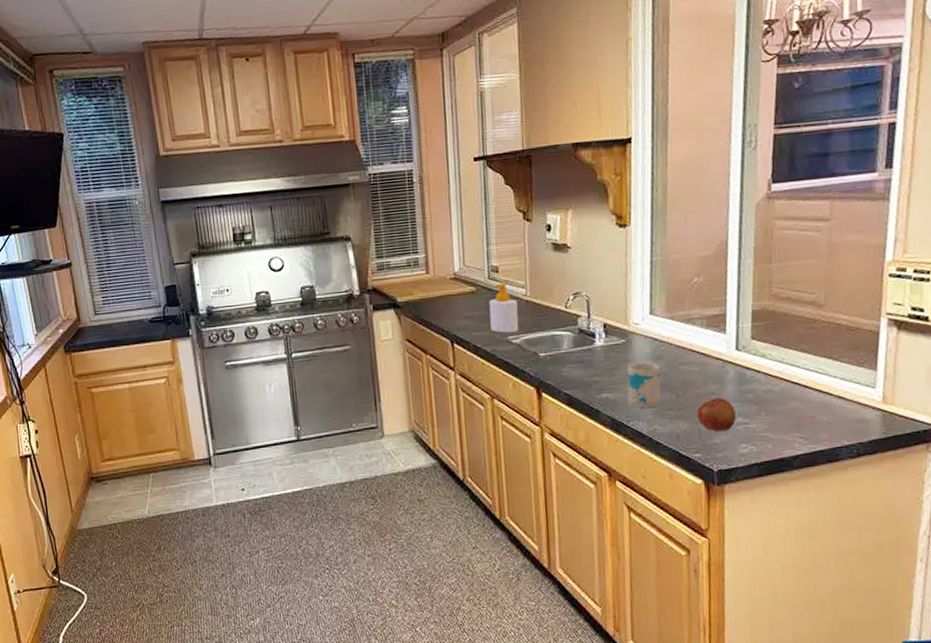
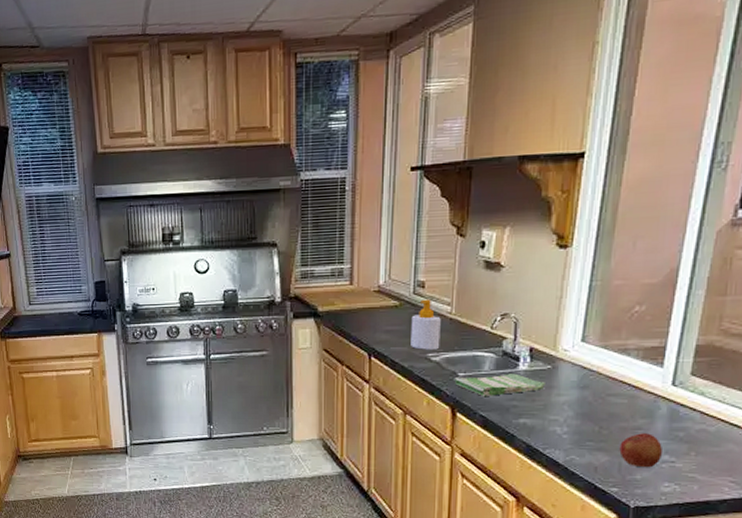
dish towel: none [536,349,622,375] -> present [454,373,545,397]
mug: present [624,362,661,409] -> none [545,391,586,438]

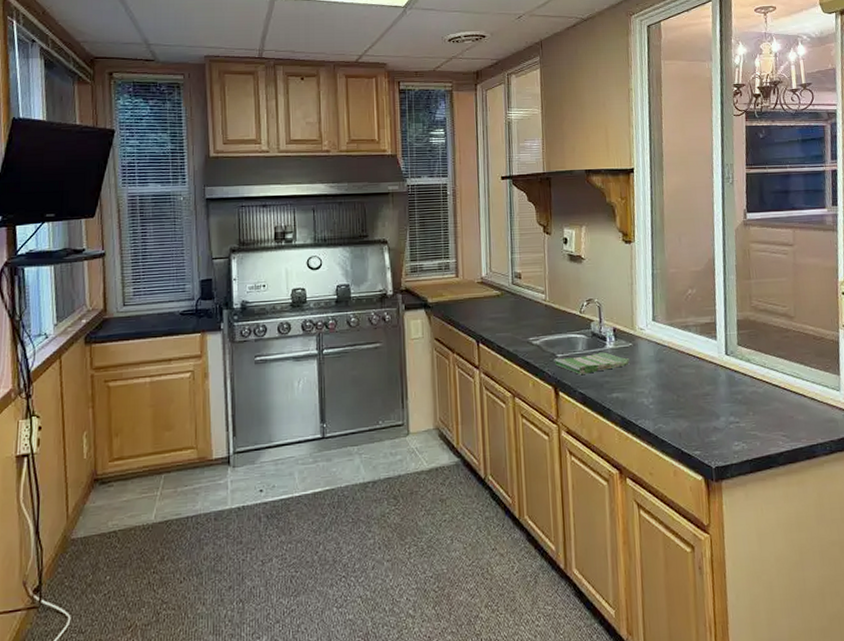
soap bottle: present [411,299,441,350] -> none [512,288,539,335]
apple: present [619,433,662,468] -> none [695,398,729,430]

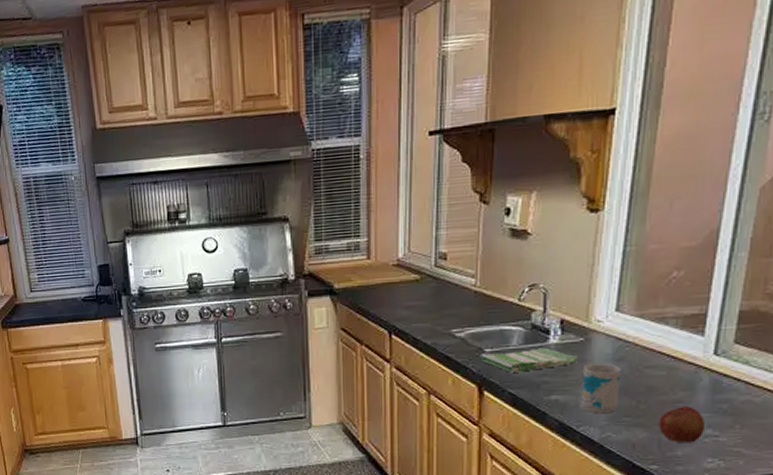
mug: none [632,364,664,408] -> present [579,364,621,414]
apple: none [695,398,729,430] -> present [658,407,705,443]

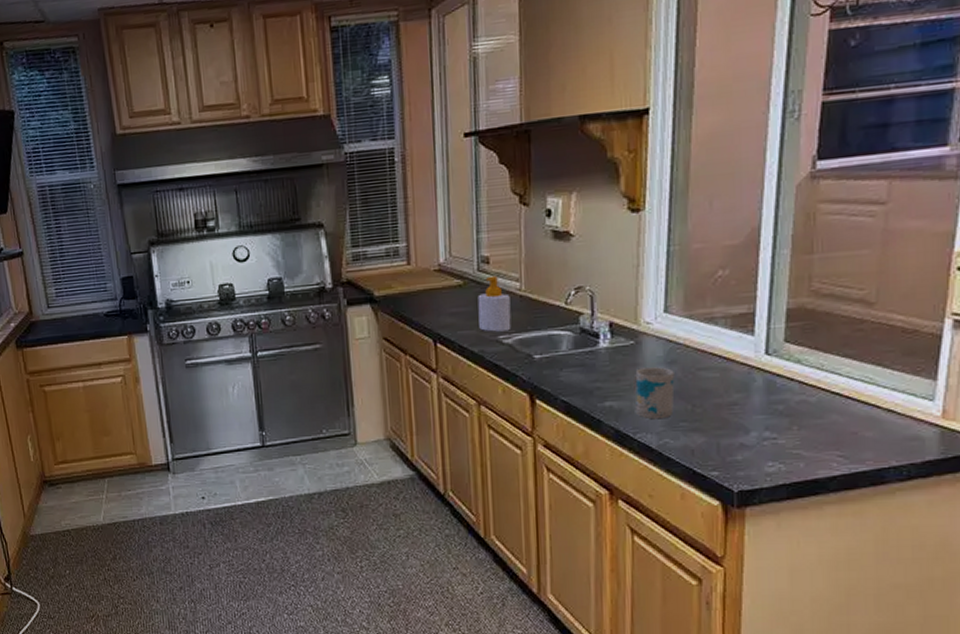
soap bottle: none [433,271,465,326] -> present [478,275,512,332]
dish towel: present [480,347,578,374] -> none [529,352,629,380]
apple: present [658,407,705,443] -> none [716,409,762,447]

